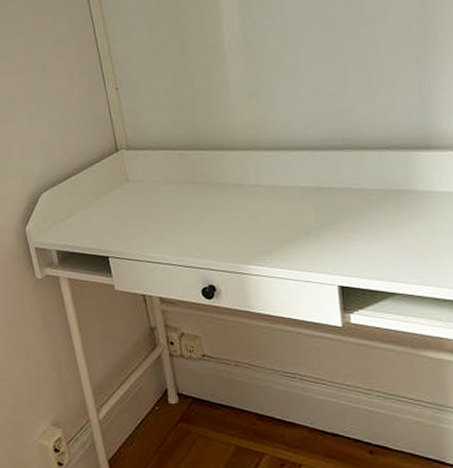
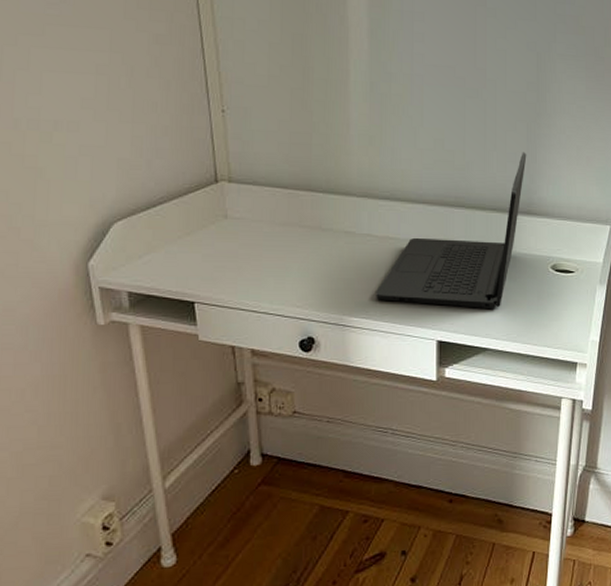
laptop: none [270,84,419,252] -> present [376,152,527,310]

